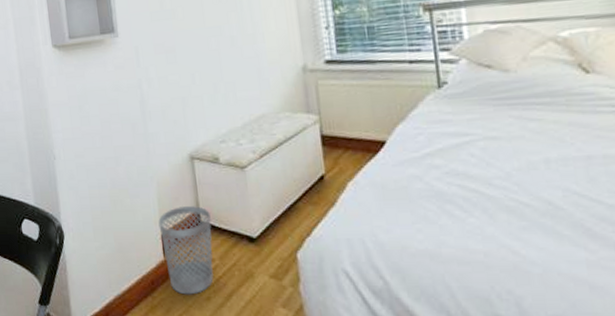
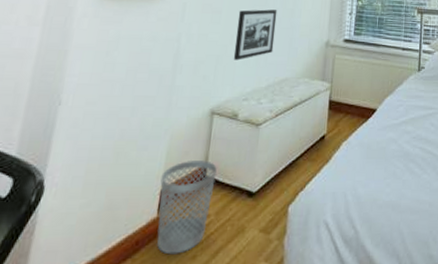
picture frame: none [193,38,242,101] -> present [233,9,278,61]

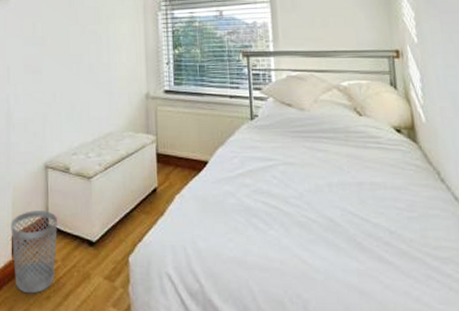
picture frame: present [233,9,278,61] -> none [57,66,94,117]

